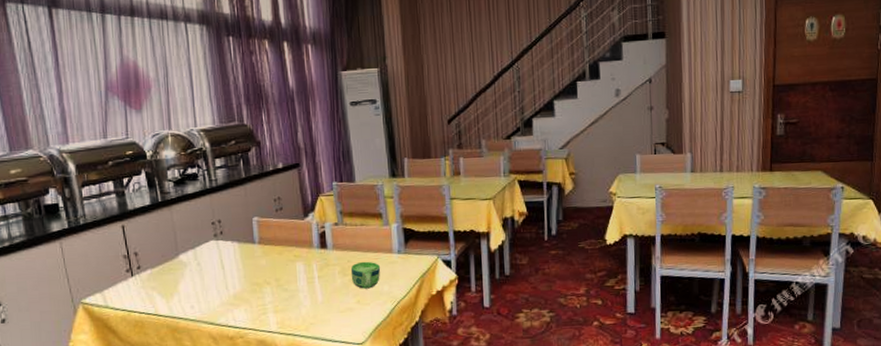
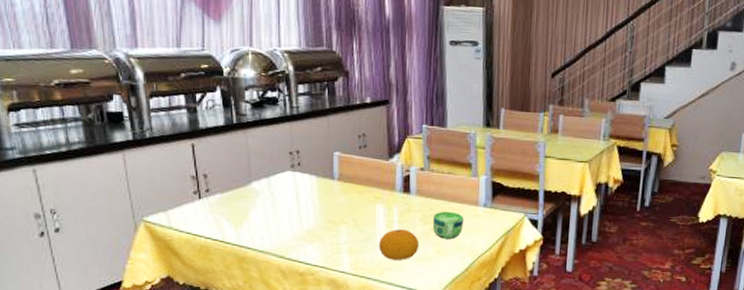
fruit: none [302,284,341,315] -> present [379,229,420,260]

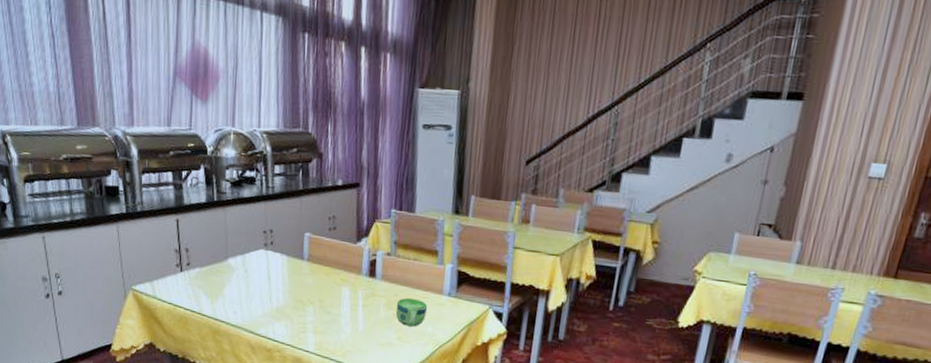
fruit: present [379,229,420,260] -> none [343,312,382,344]

